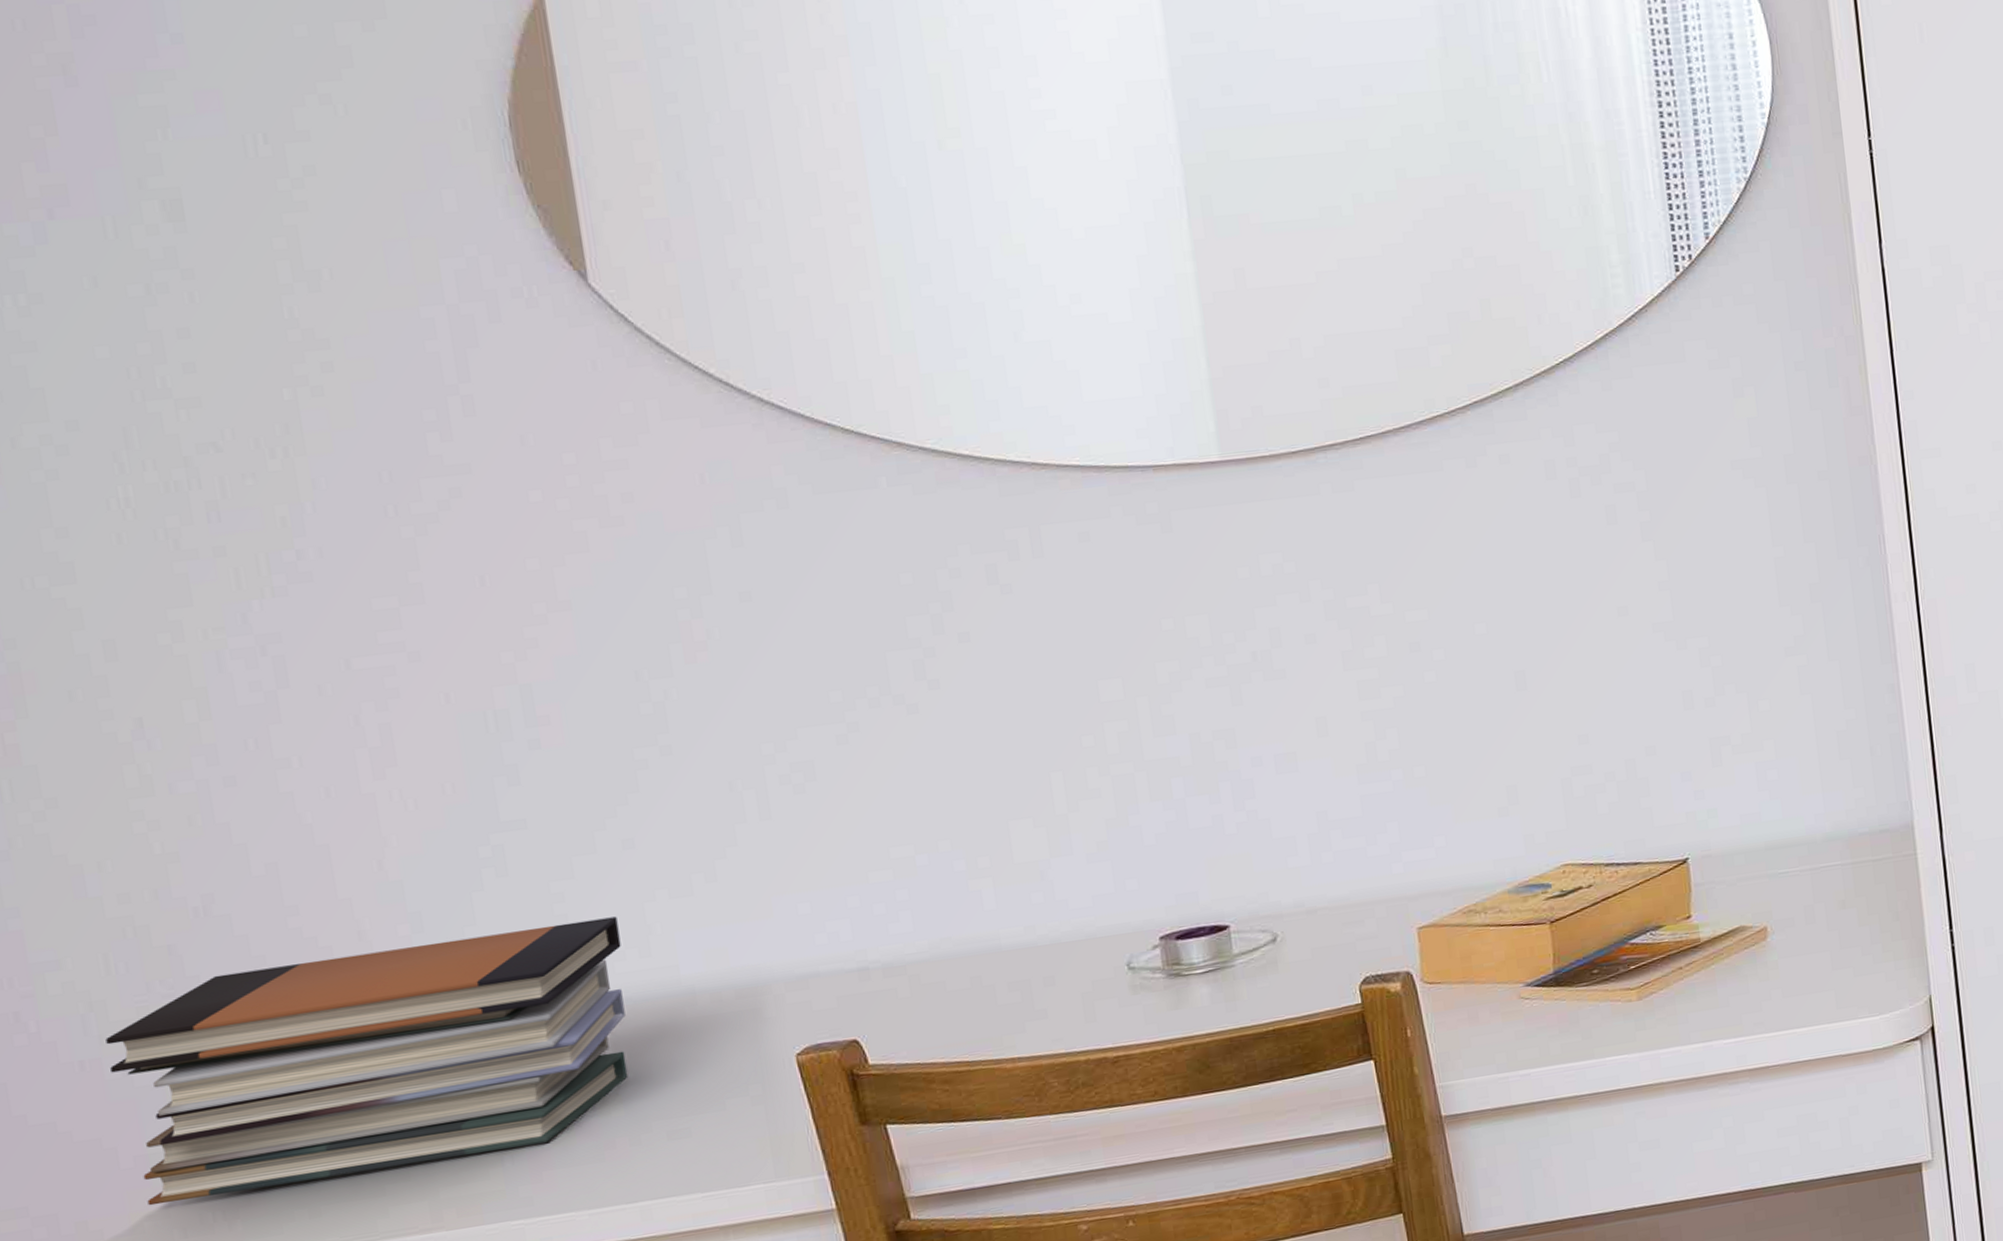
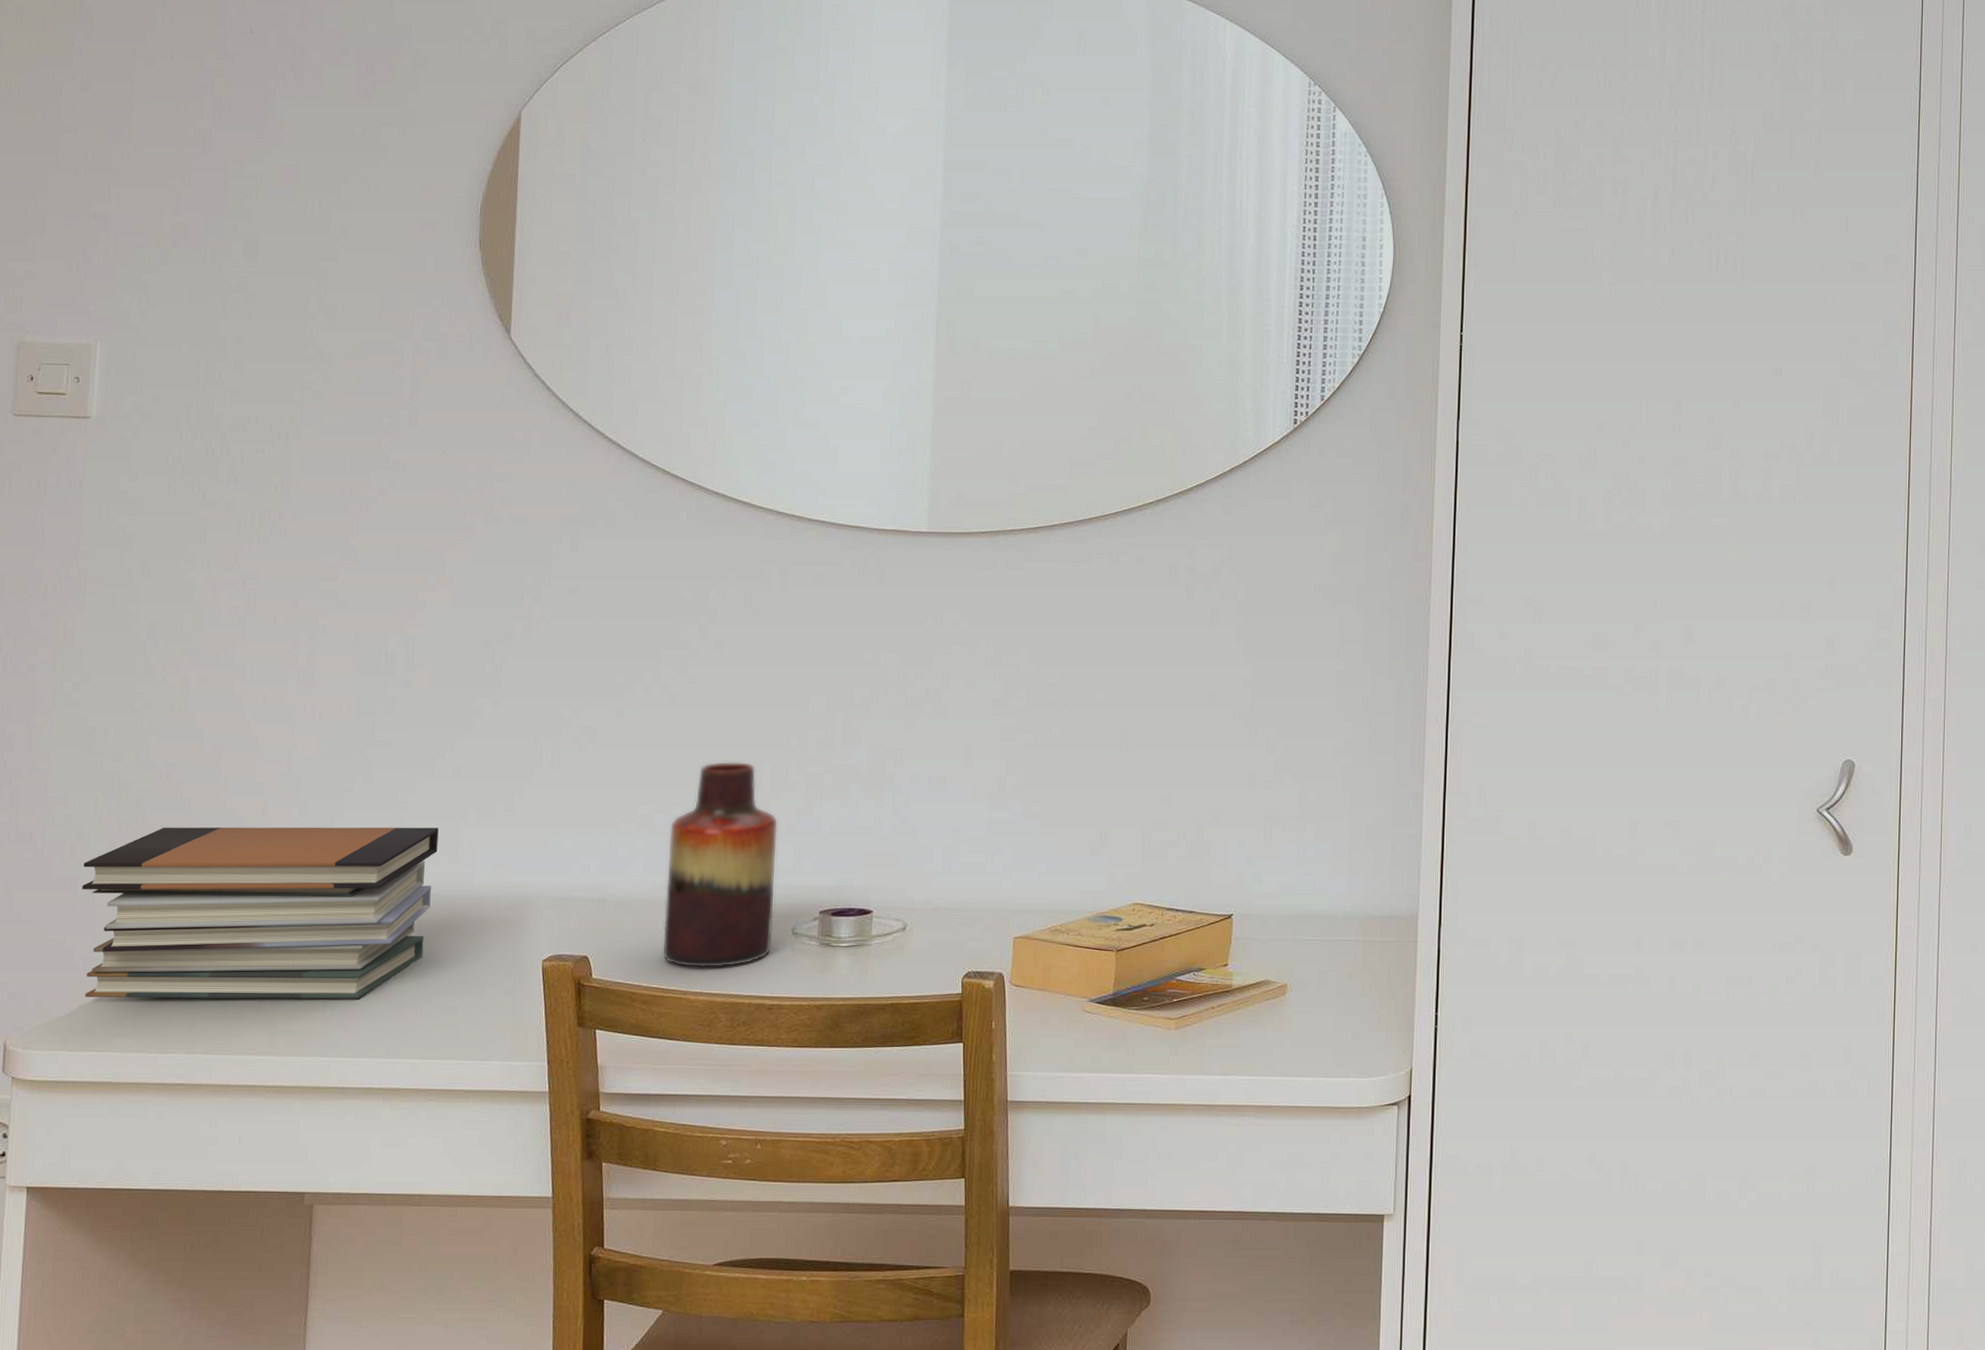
vase: none [938,773,1104,1032] -> present [662,761,779,968]

